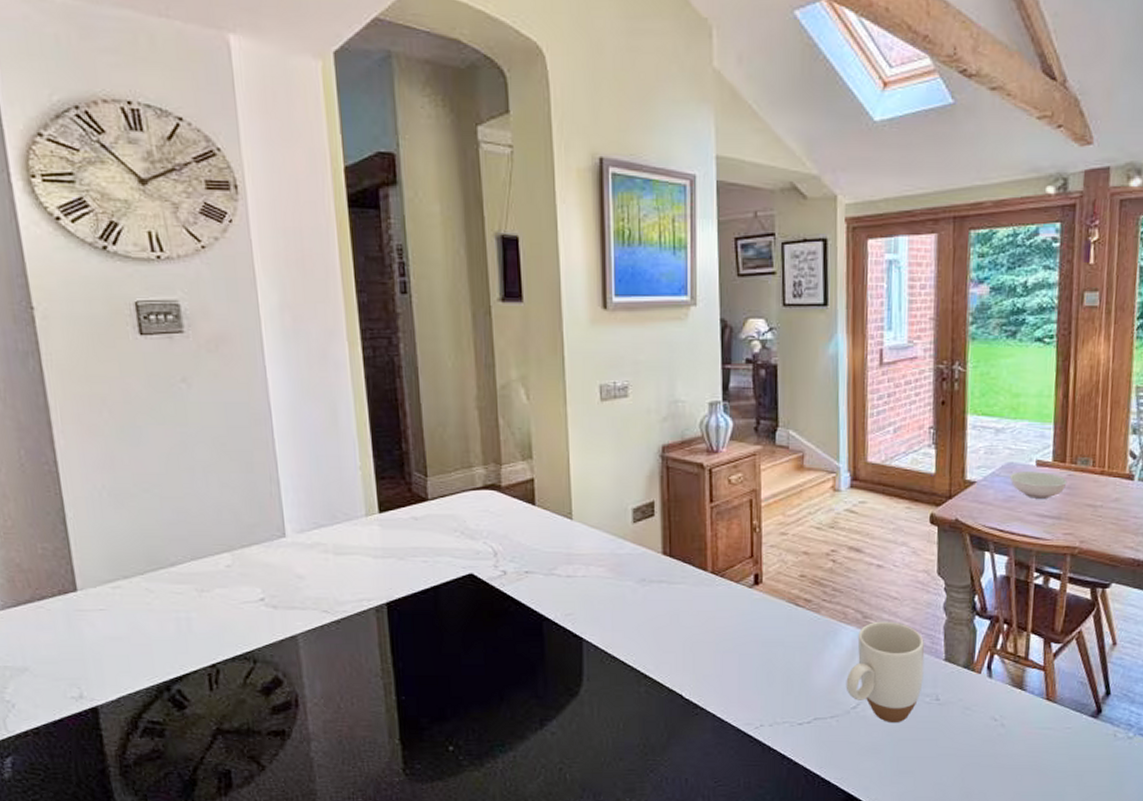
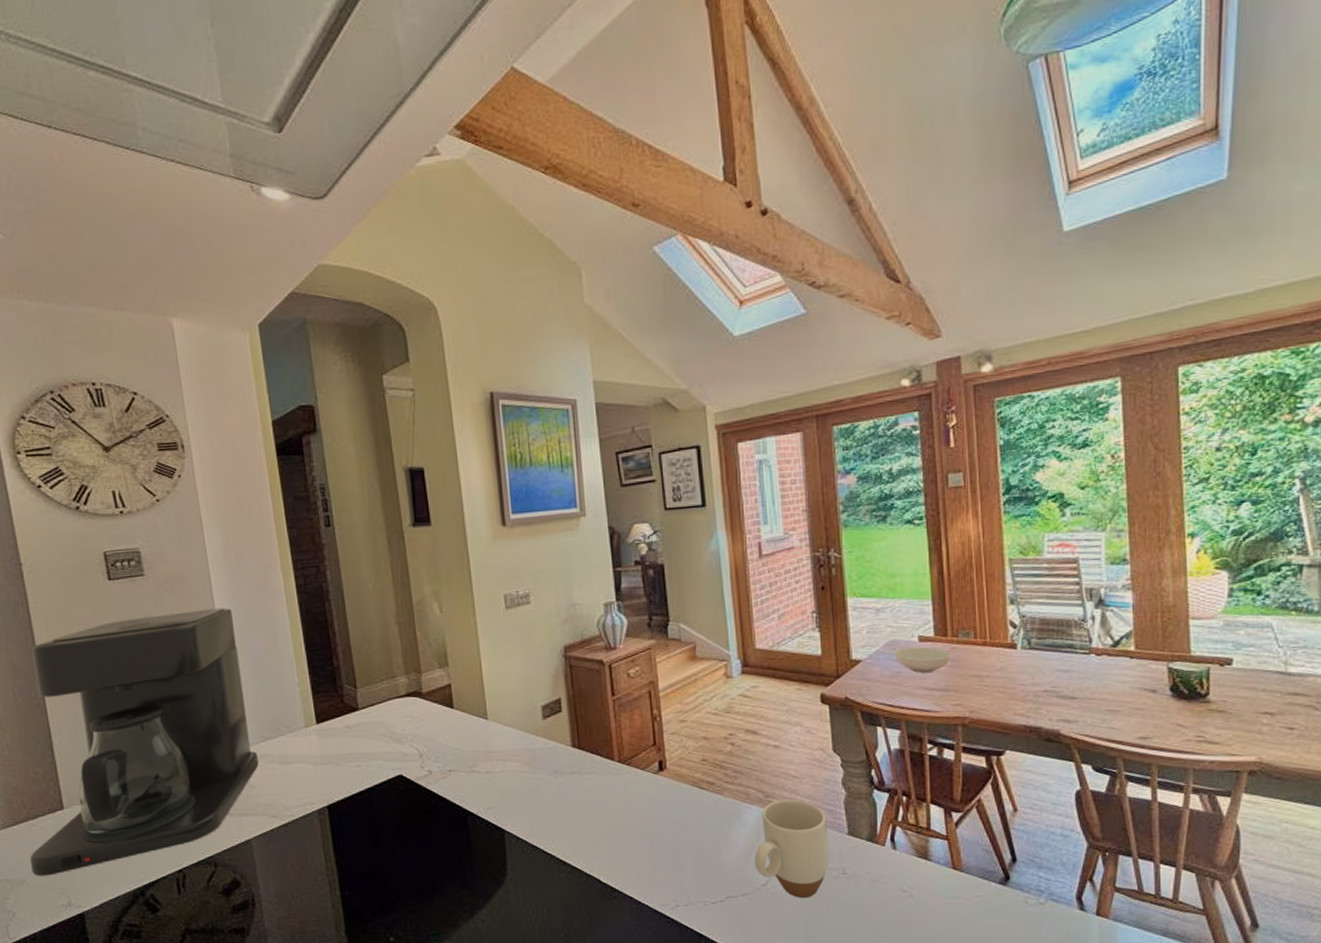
coffee maker: none [34,376,310,664] -> present [30,607,259,876]

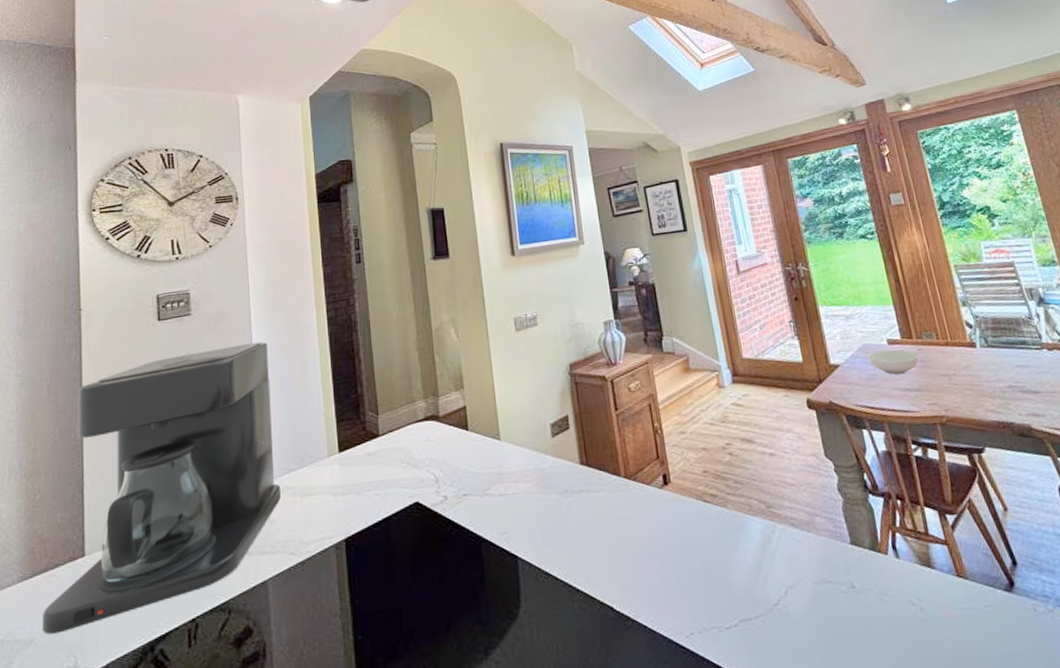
mug: present [754,799,829,898] -> none [763,508,836,618]

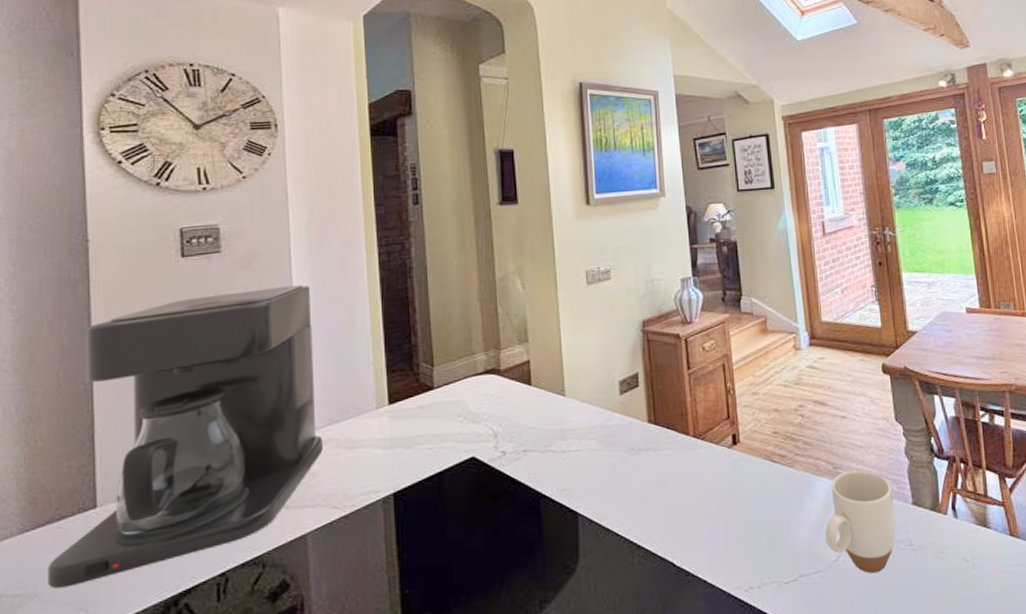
mug: none [763,508,836,618] -> present [825,469,896,573]
bowl: present [867,349,919,375] -> none [945,318,995,343]

